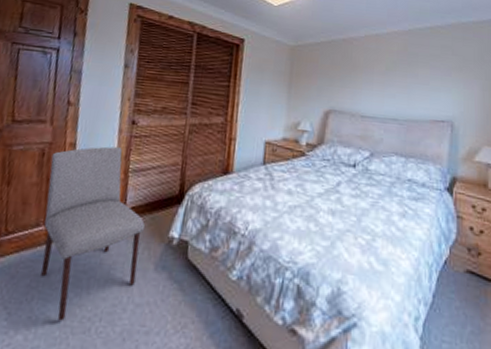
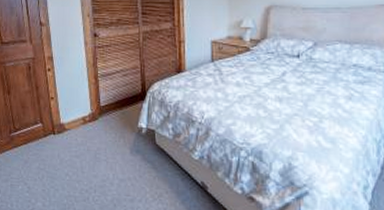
chair: present [41,146,145,321] -> none [36,57,117,193]

